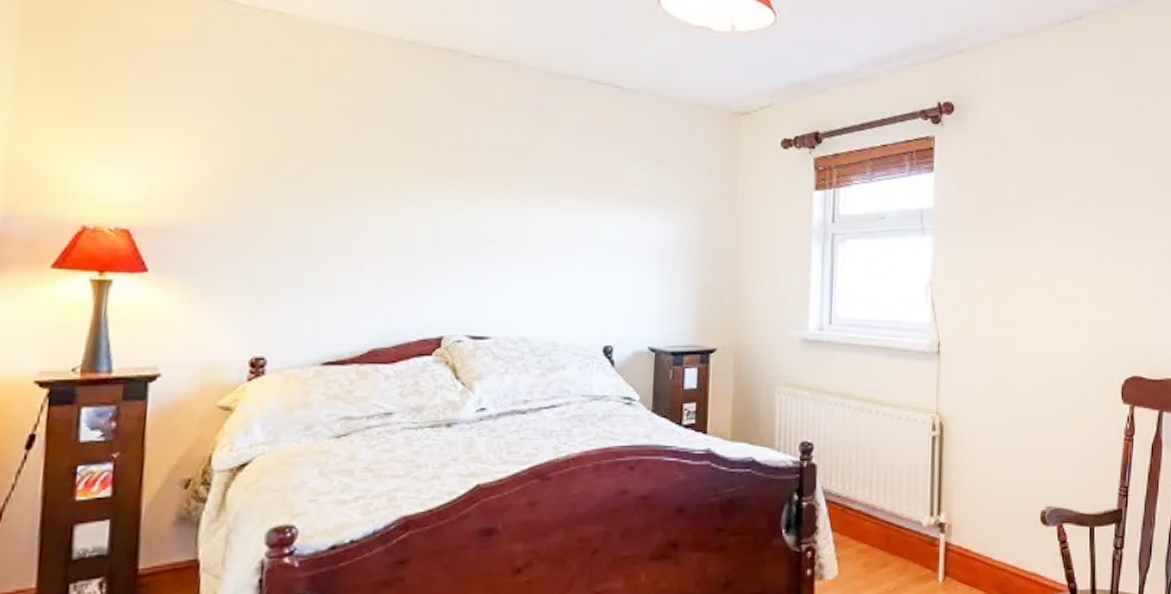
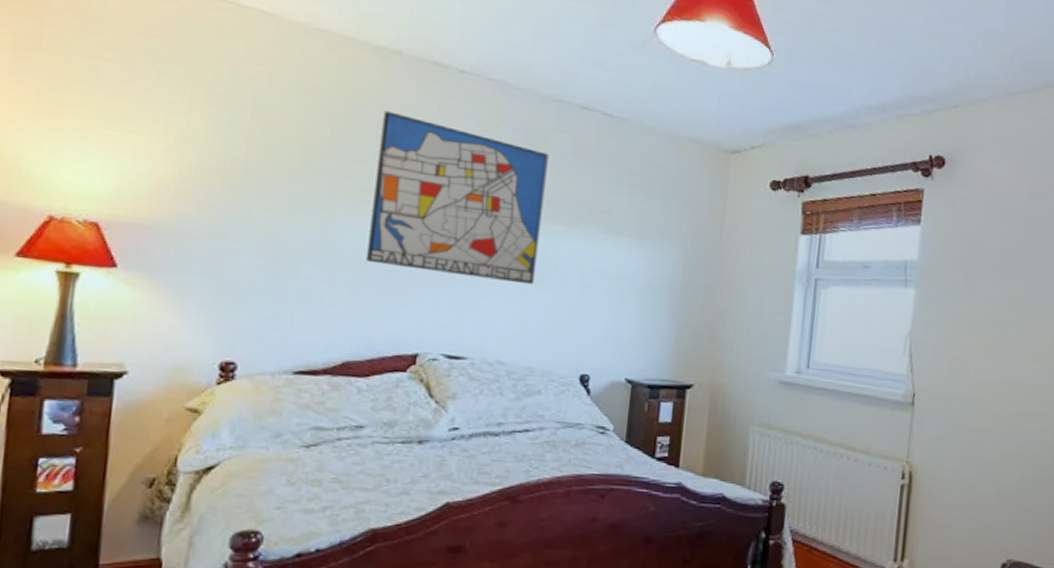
wall art: none [388,99,562,260] -> present [366,110,549,285]

